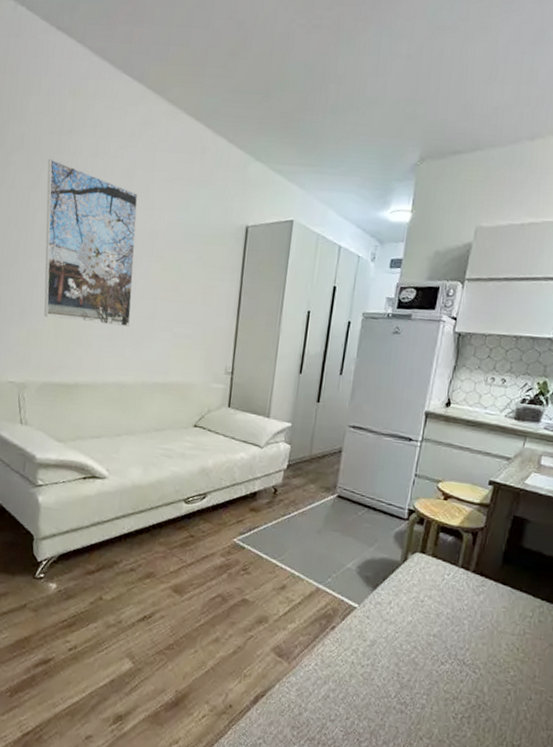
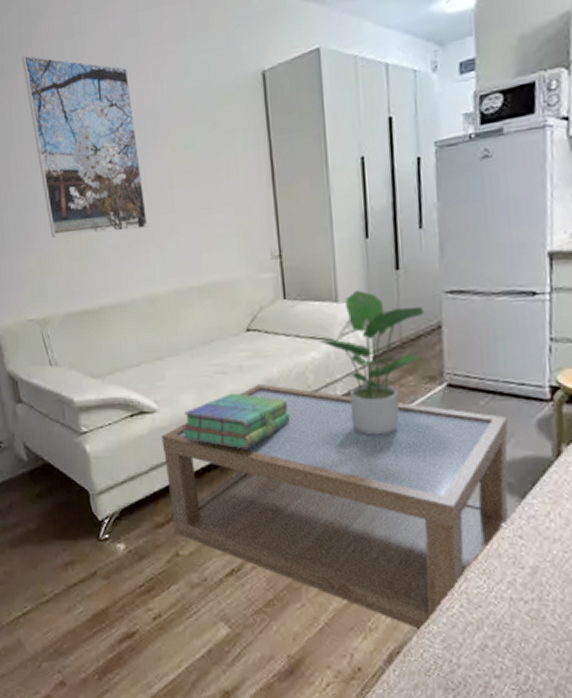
coffee table: none [101,470,375,681] -> present [161,383,509,631]
stack of books: none [124,473,216,521] -> present [181,393,291,449]
potted plant: none [248,411,331,527] -> present [318,290,424,436]

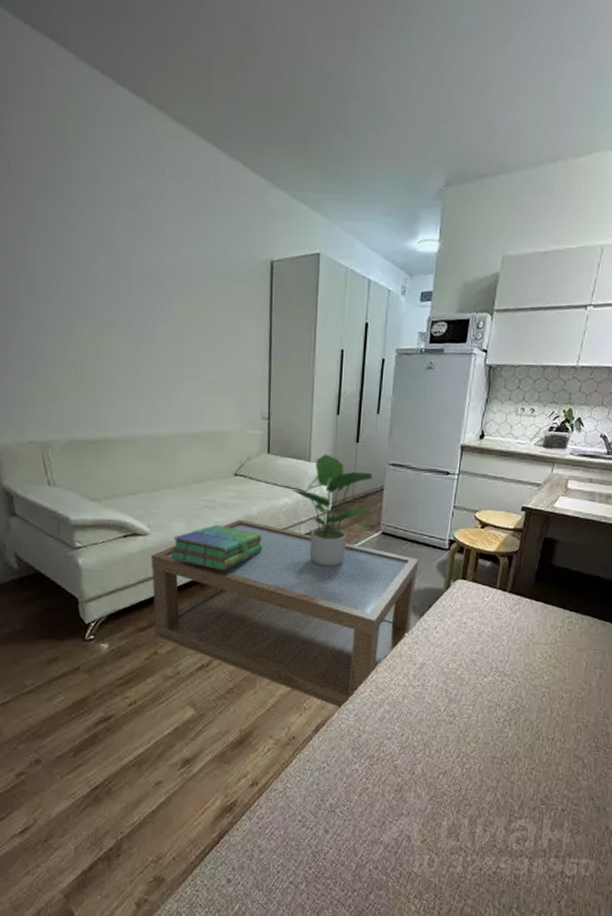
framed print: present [22,55,149,238] -> none [42,187,157,375]

